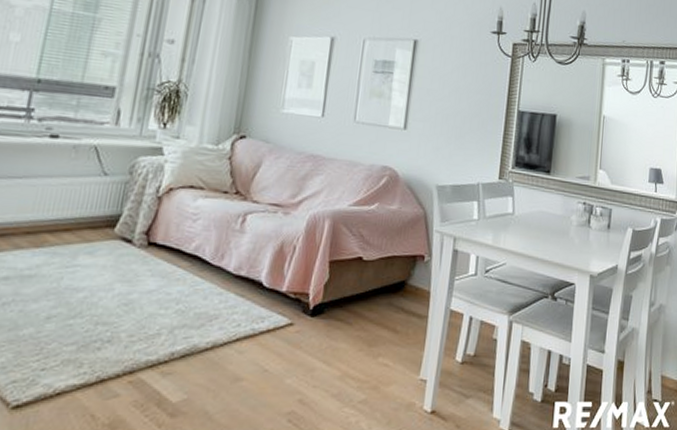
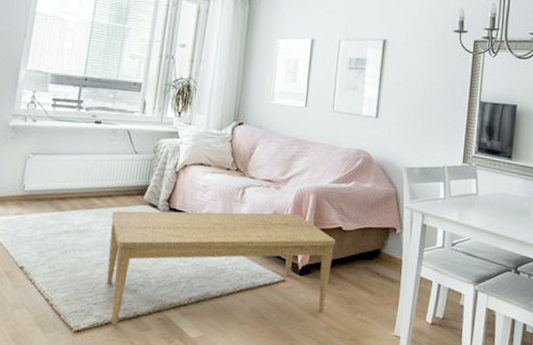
coffee table: none [59,243,354,395] -> present [106,210,335,325]

